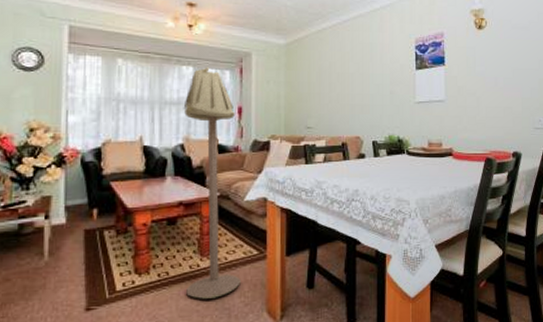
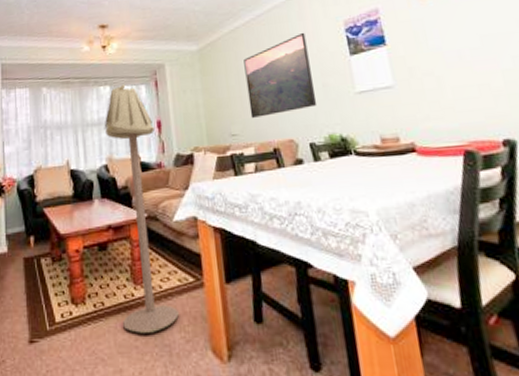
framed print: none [326,43,384,114] -> present [244,32,317,118]

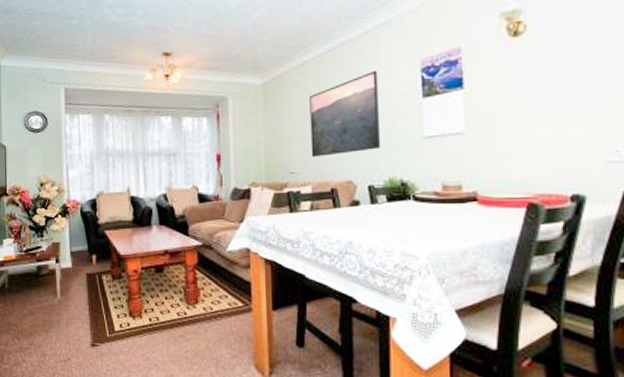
floor lamp: present [104,84,179,333] -> none [164,115,227,347]

